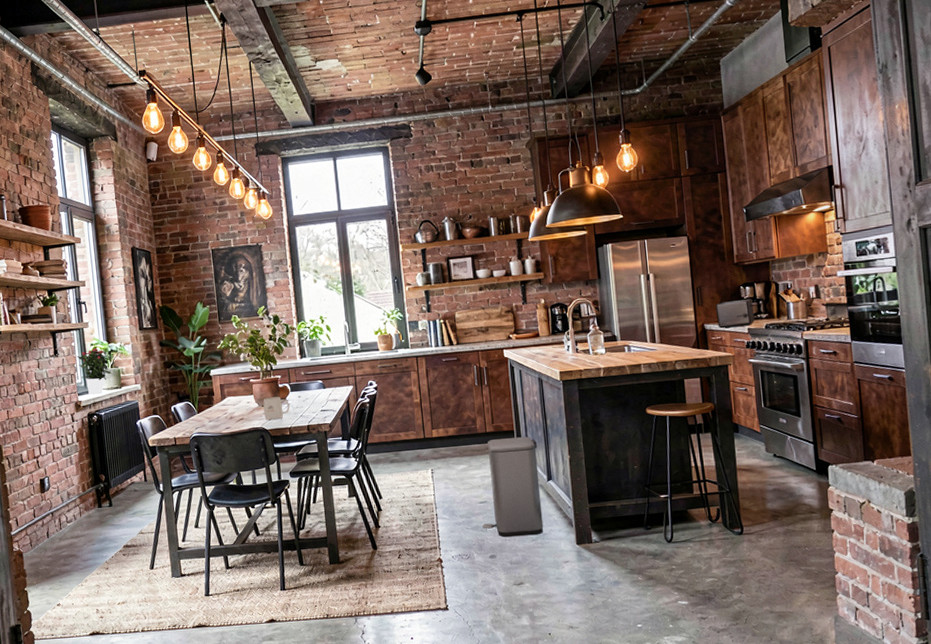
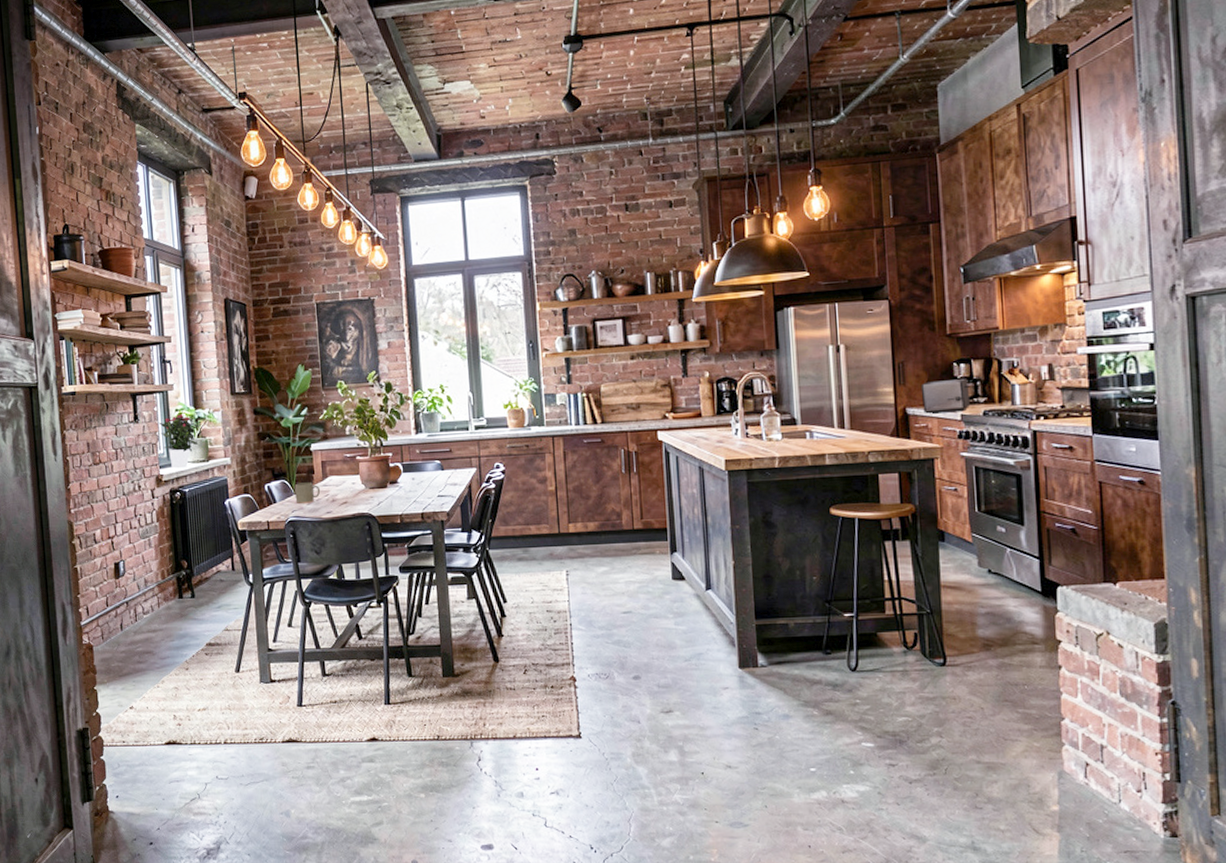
mug: none [197,403,220,422] -> present [294,482,321,505]
mug: present [263,396,290,421] -> none [370,478,402,506]
pedal bin: present [482,437,544,538] -> none [625,536,700,656]

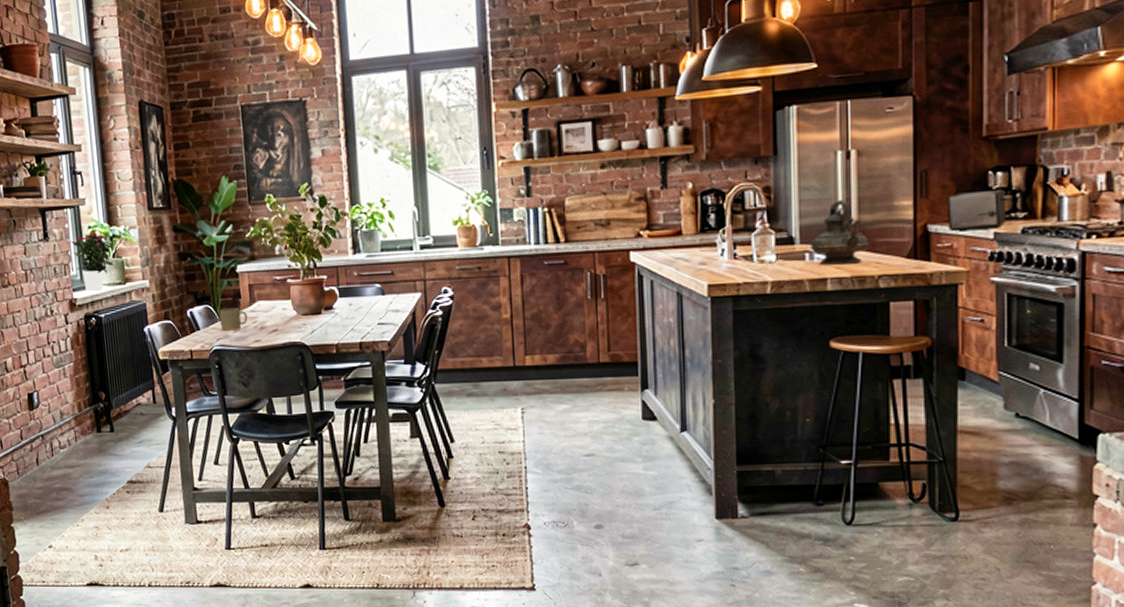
teapot: none [810,386,859,443] -> present [810,199,870,266]

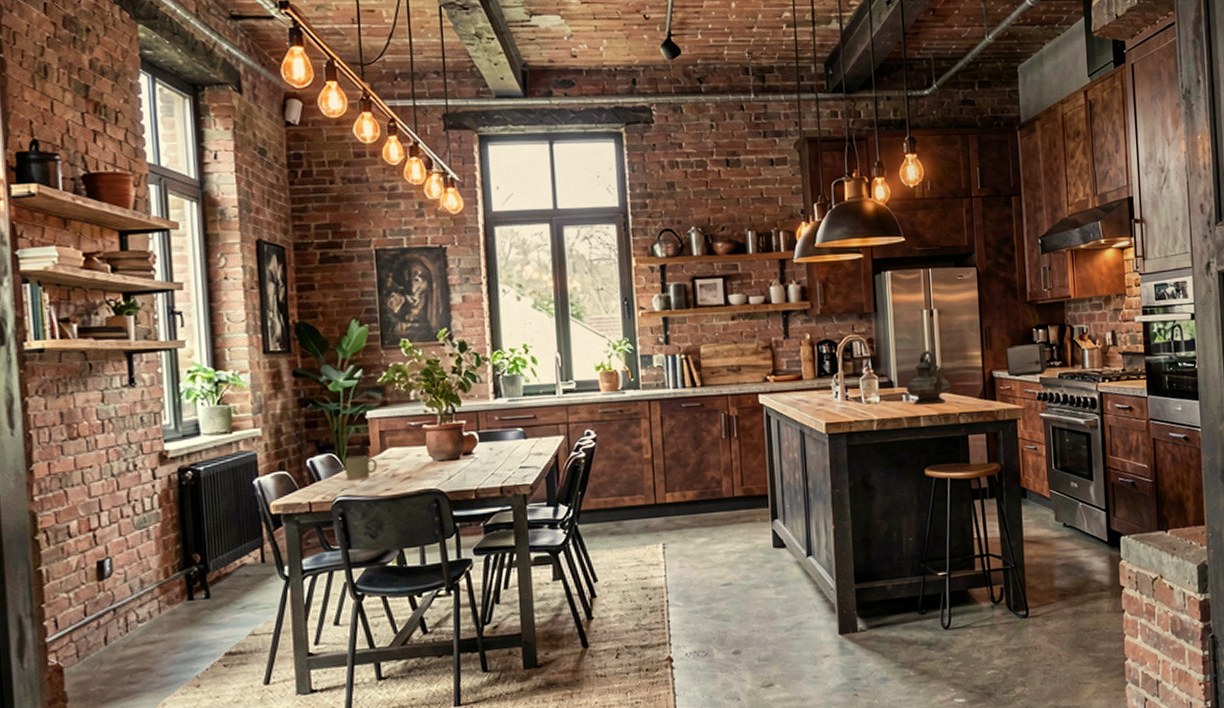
potted flower: present [70,231,114,292] -> none [164,376,219,443]

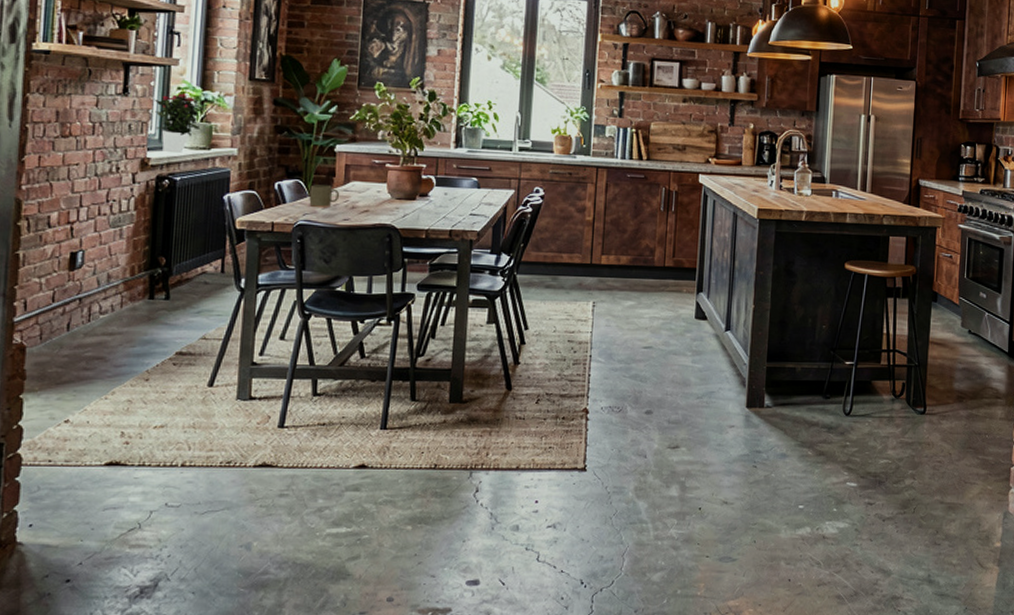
potted flower: none [164,376,219,443] -> present [154,93,202,154]
teapot: present [906,350,951,405] -> none [837,152,879,205]
toaster: present [1005,342,1048,377] -> none [932,158,972,188]

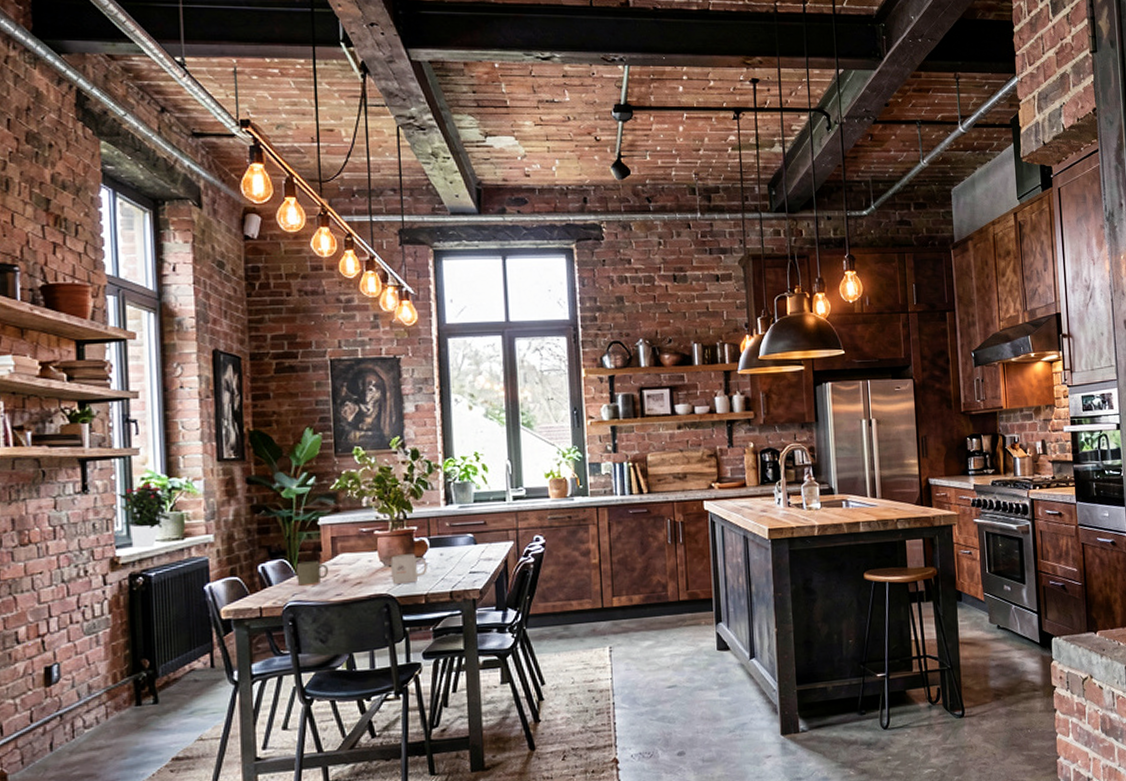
mug: none [396,189,432,218] -> present [390,554,428,585]

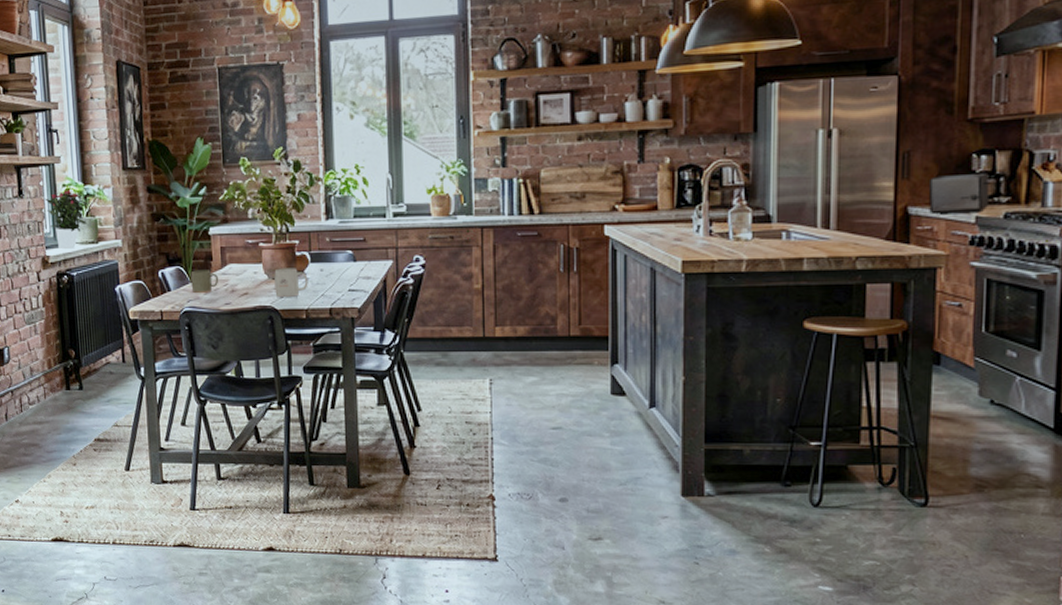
toaster: none [940,451,982,484] -> present [928,172,991,215]

